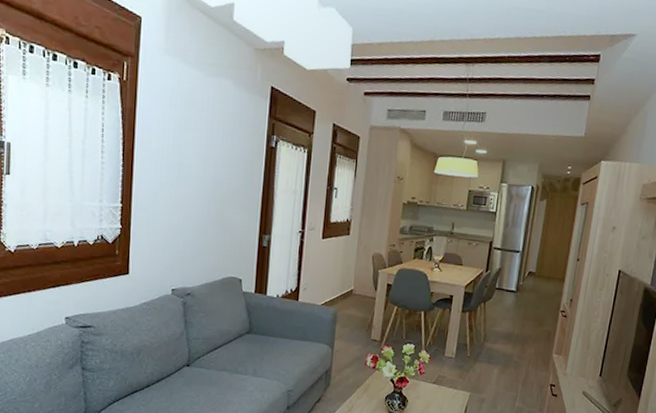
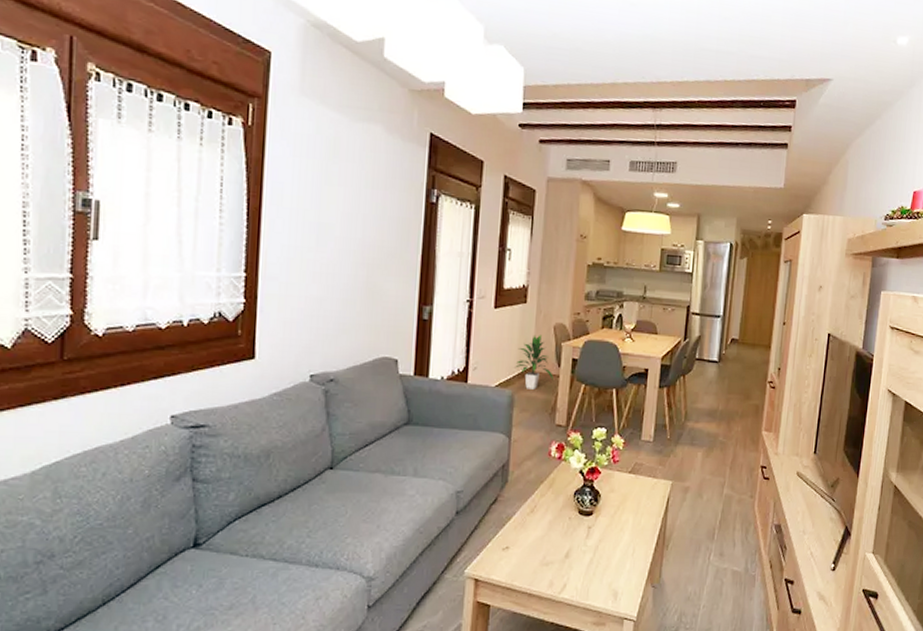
indoor plant: none [338,262,371,309] -> present [515,335,554,390]

